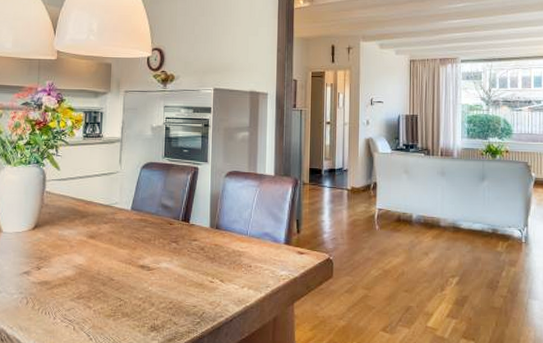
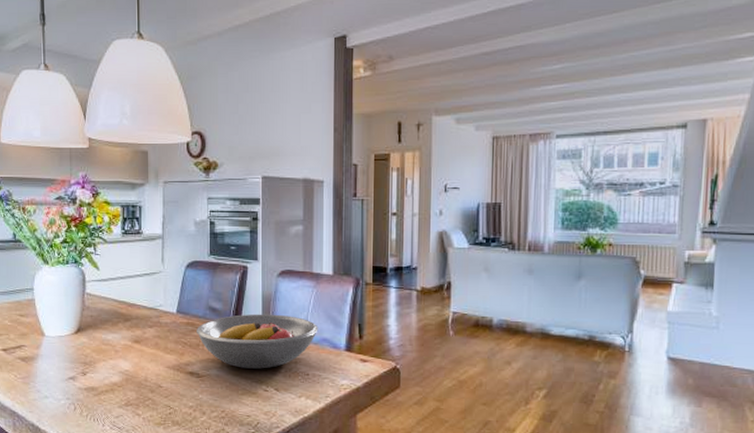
fruit bowl: none [149,210,261,262] -> present [197,314,318,369]

